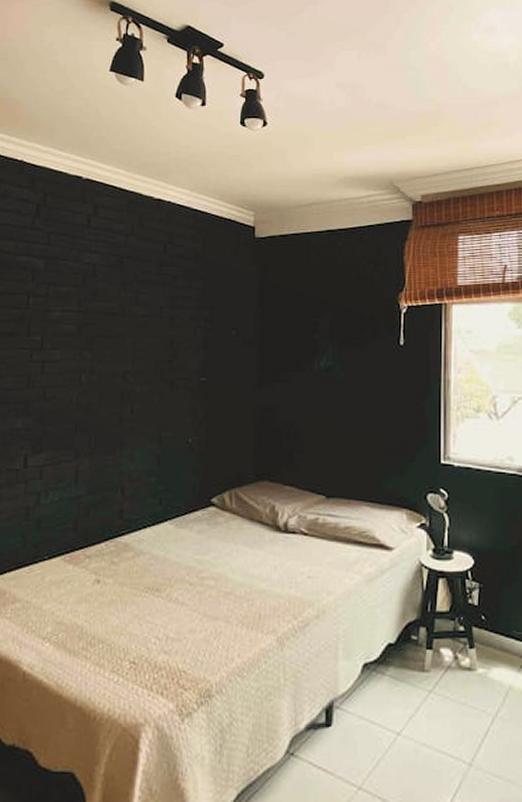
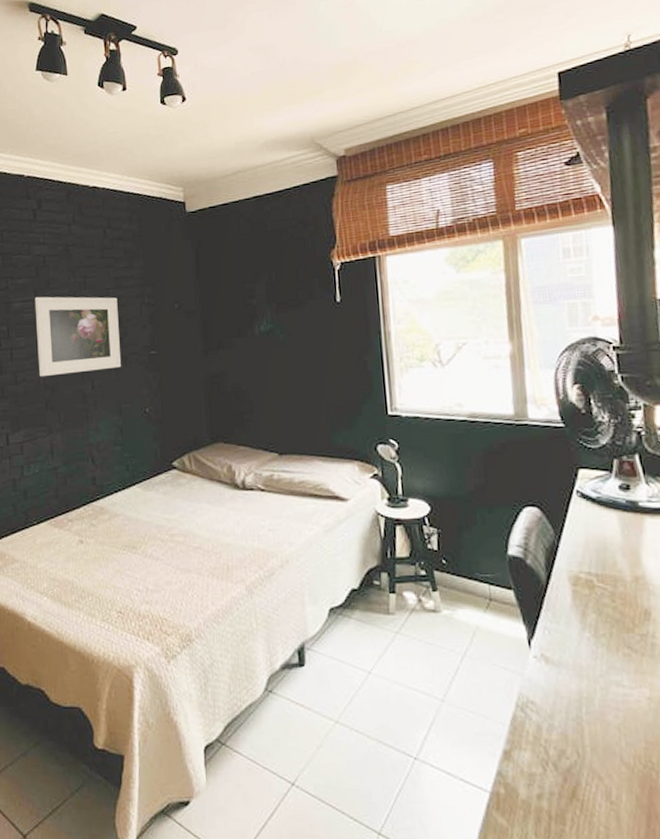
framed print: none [72,307,171,396] -> present [34,296,122,377]

